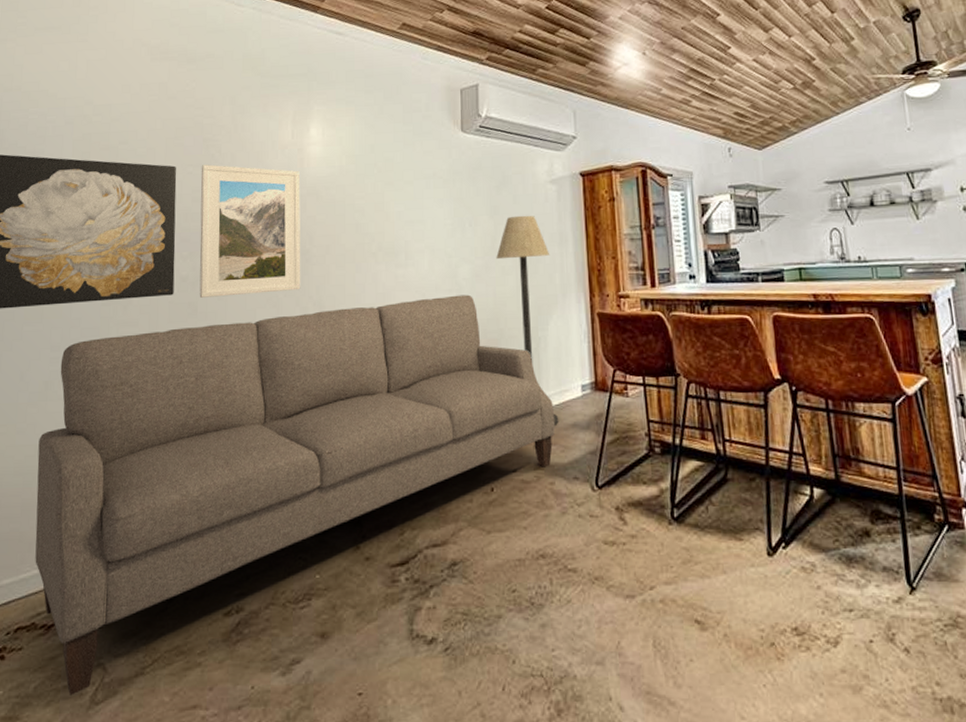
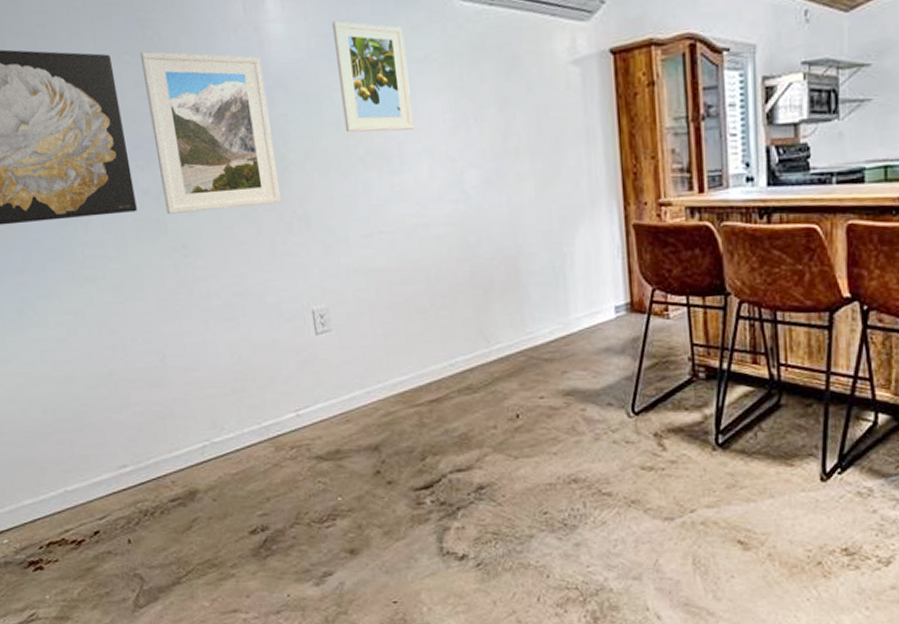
sofa: present [35,294,555,696] -> none [25,205,585,600]
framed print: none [361,145,419,233] -> present [332,21,414,133]
floor lamp: present [496,215,559,427] -> none [509,106,590,351]

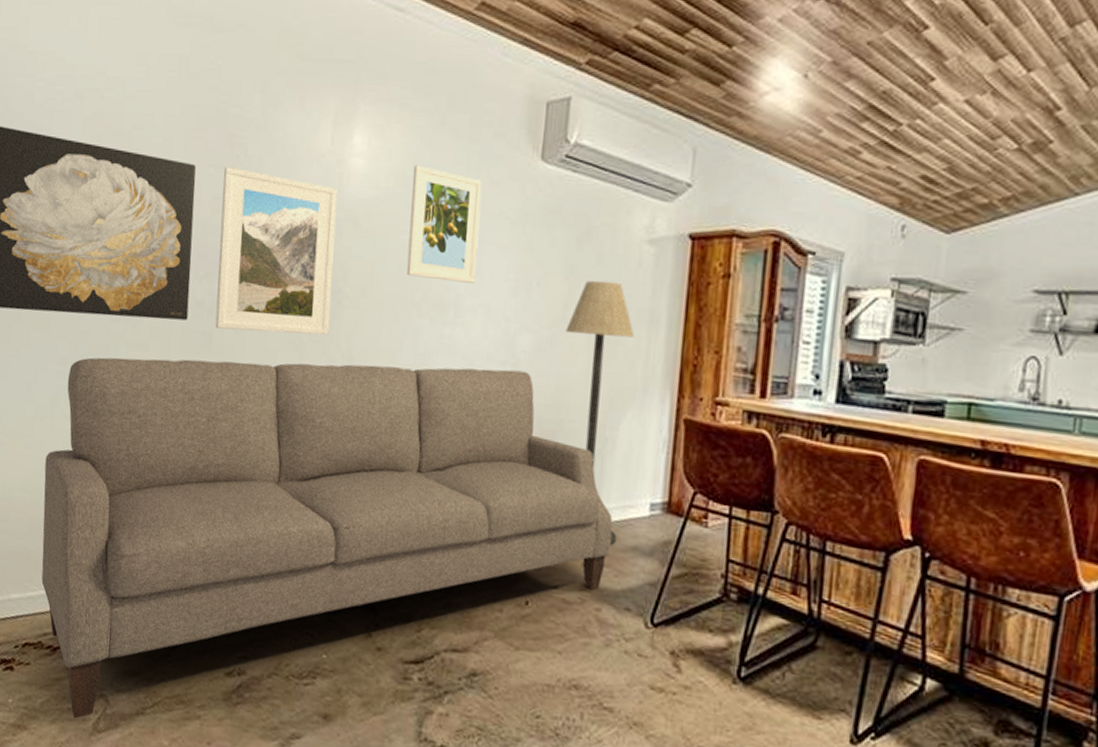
sofa: none [25,205,585,600] -> present [41,357,613,719]
floor lamp: none [509,106,590,351] -> present [565,280,635,546]

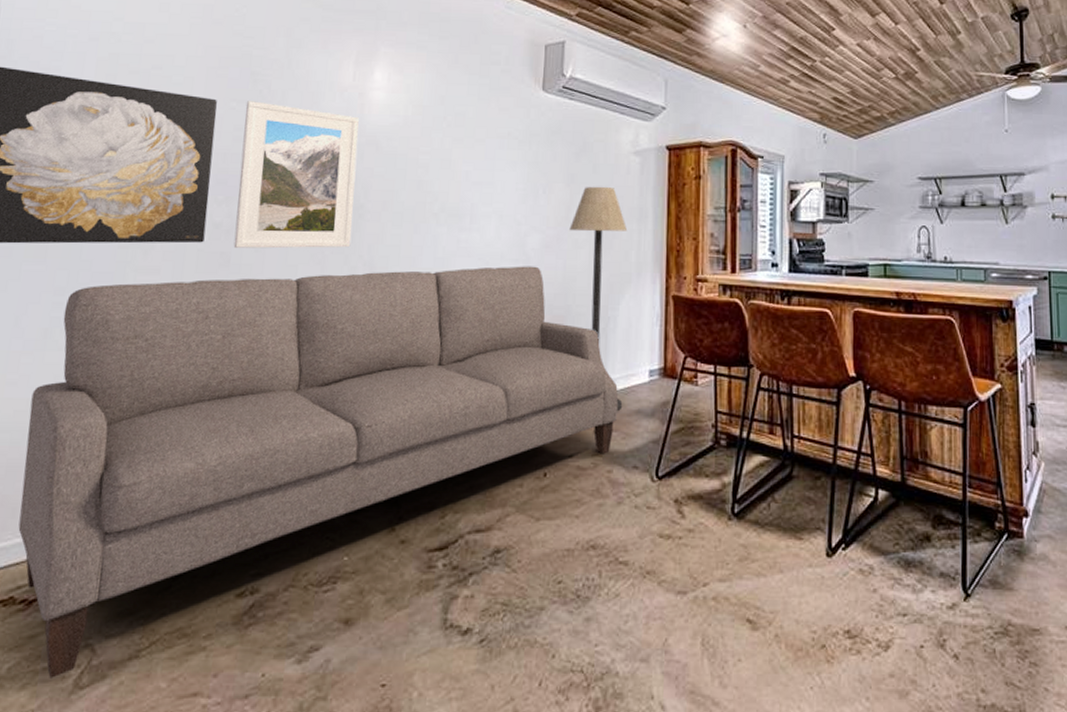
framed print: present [406,165,482,283] -> none [425,96,492,194]

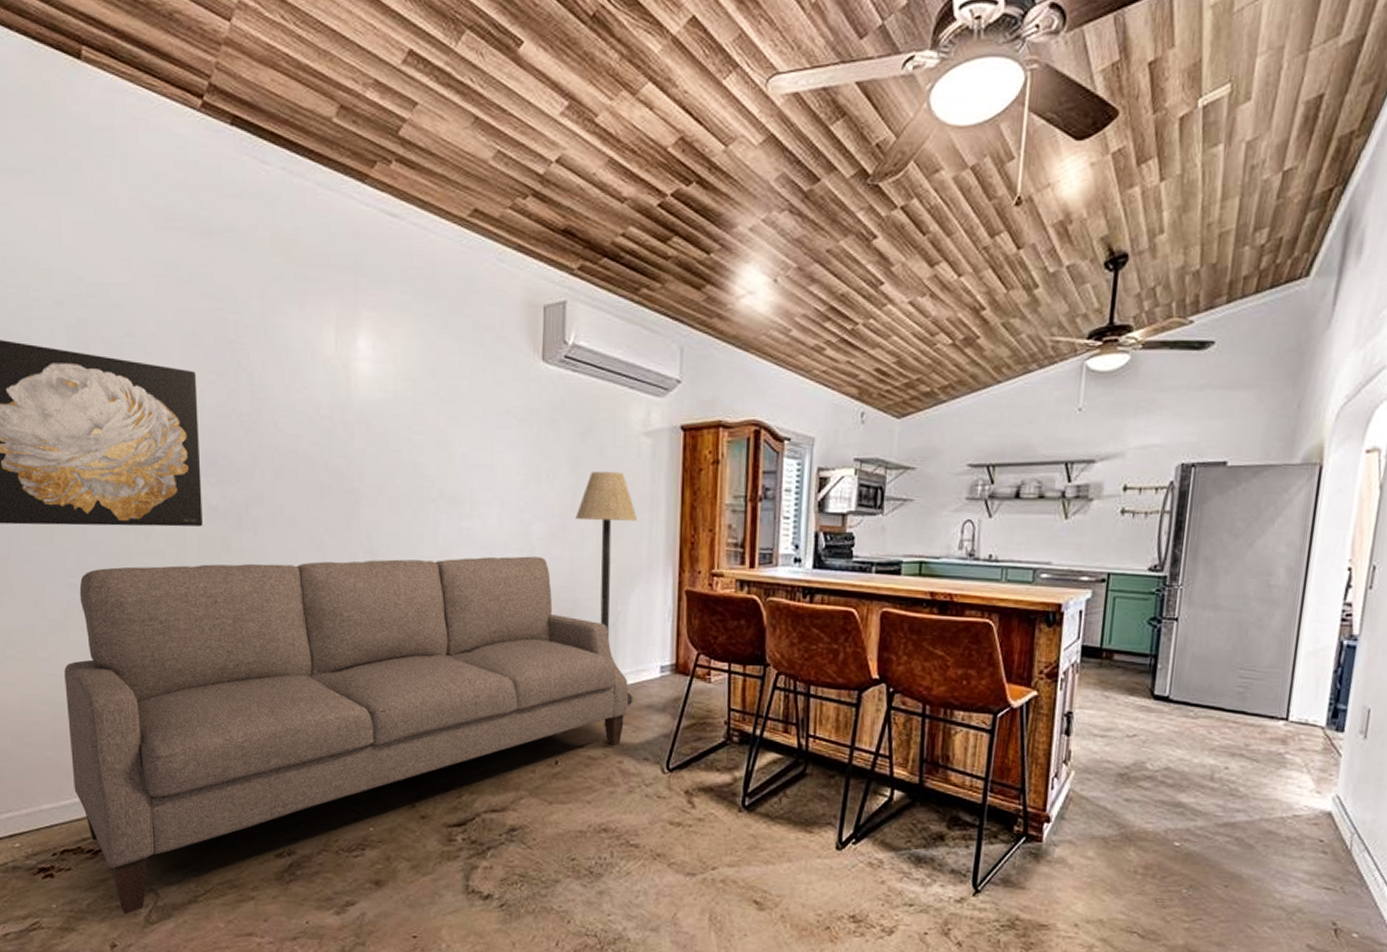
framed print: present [233,101,359,249] -> none [226,373,349,534]

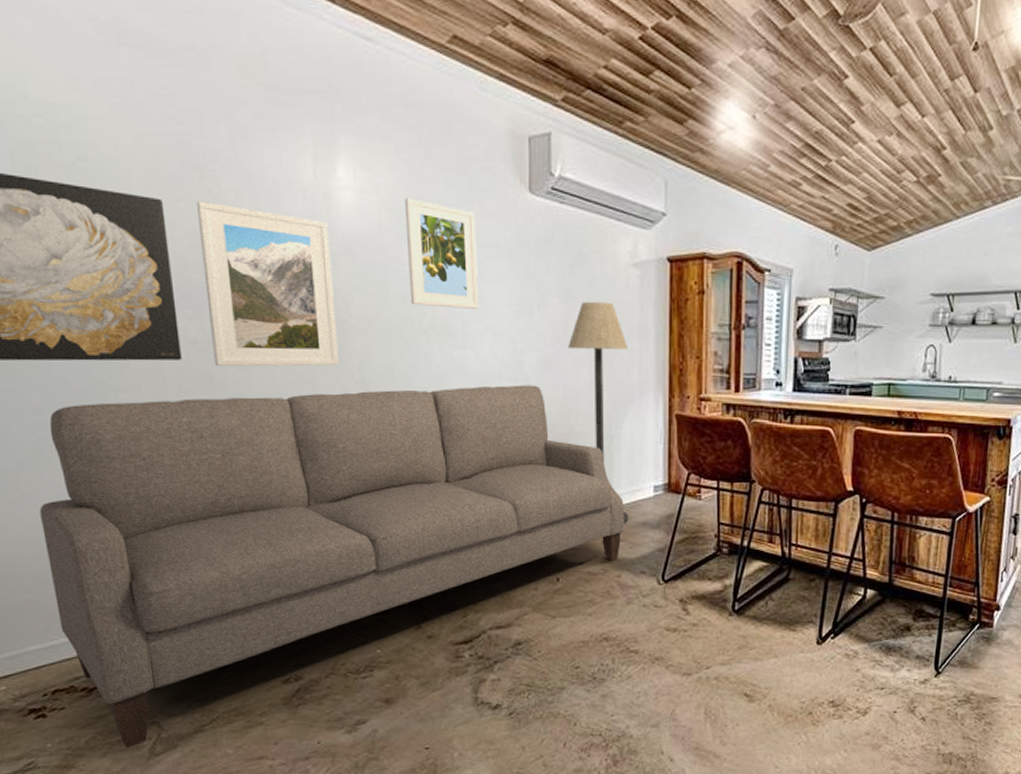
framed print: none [226,373,349,534] -> present [196,201,340,367]
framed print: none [420,367,488,478] -> present [404,198,479,309]

